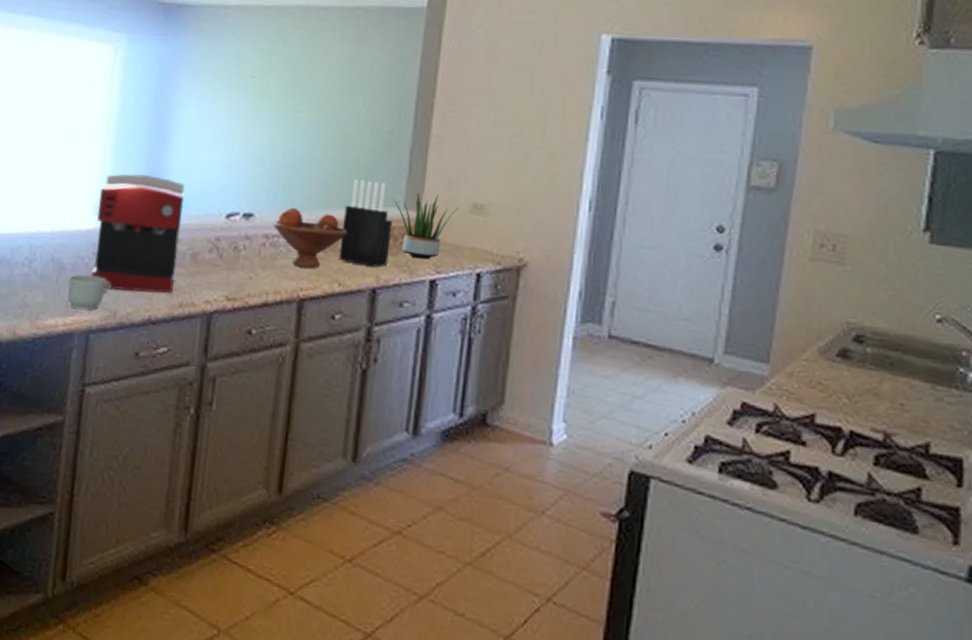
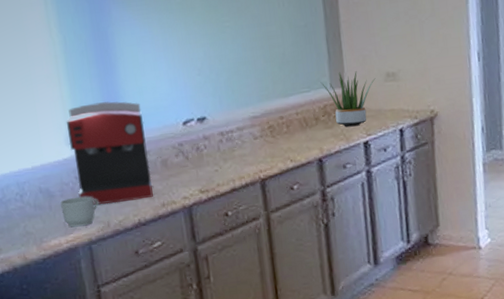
fruit bowl: present [273,207,348,268] -> none [224,104,289,153]
knife block: present [339,179,393,267] -> none [281,69,327,142]

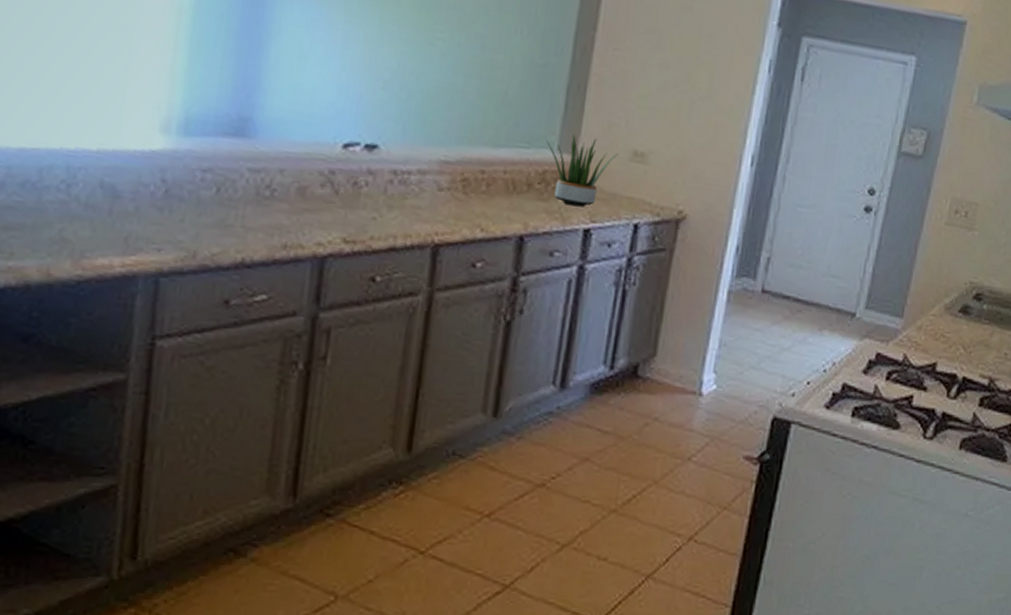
mug: present [60,196,99,227] -> none [126,205,188,250]
coffee maker: present [66,101,153,205] -> none [159,84,288,233]

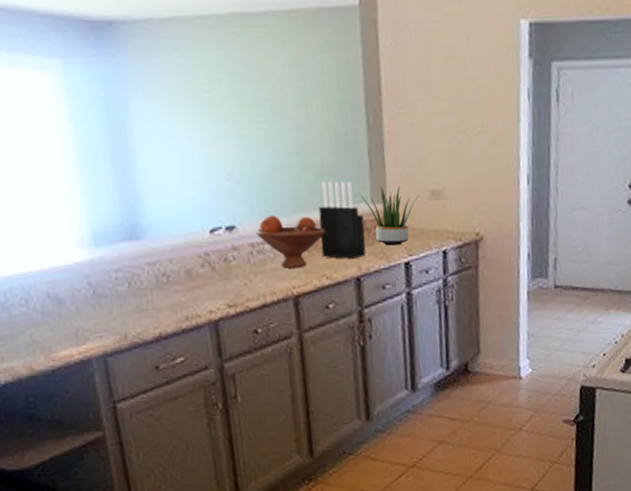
fruit bowl: none [402,141,493,211] -> present [255,215,326,268]
knife block: none [481,115,545,213] -> present [318,181,366,259]

